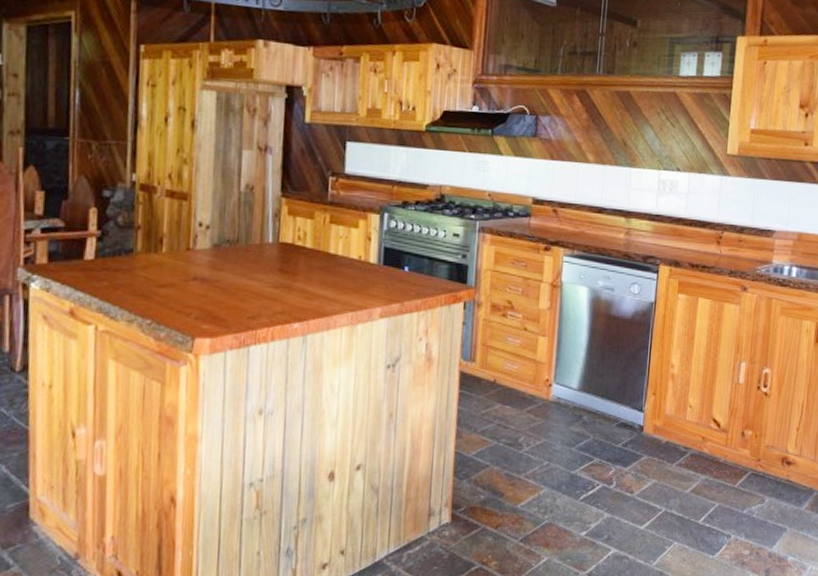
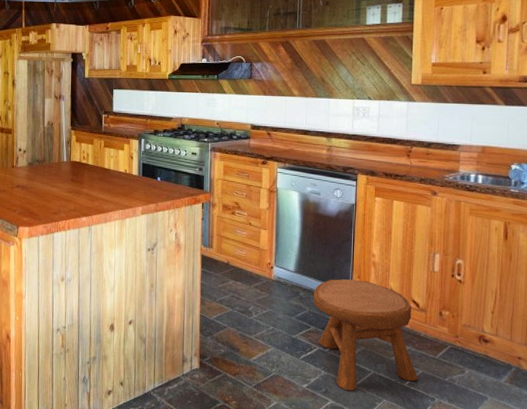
stool: none [599,397,714,536] -> present [313,279,418,391]

